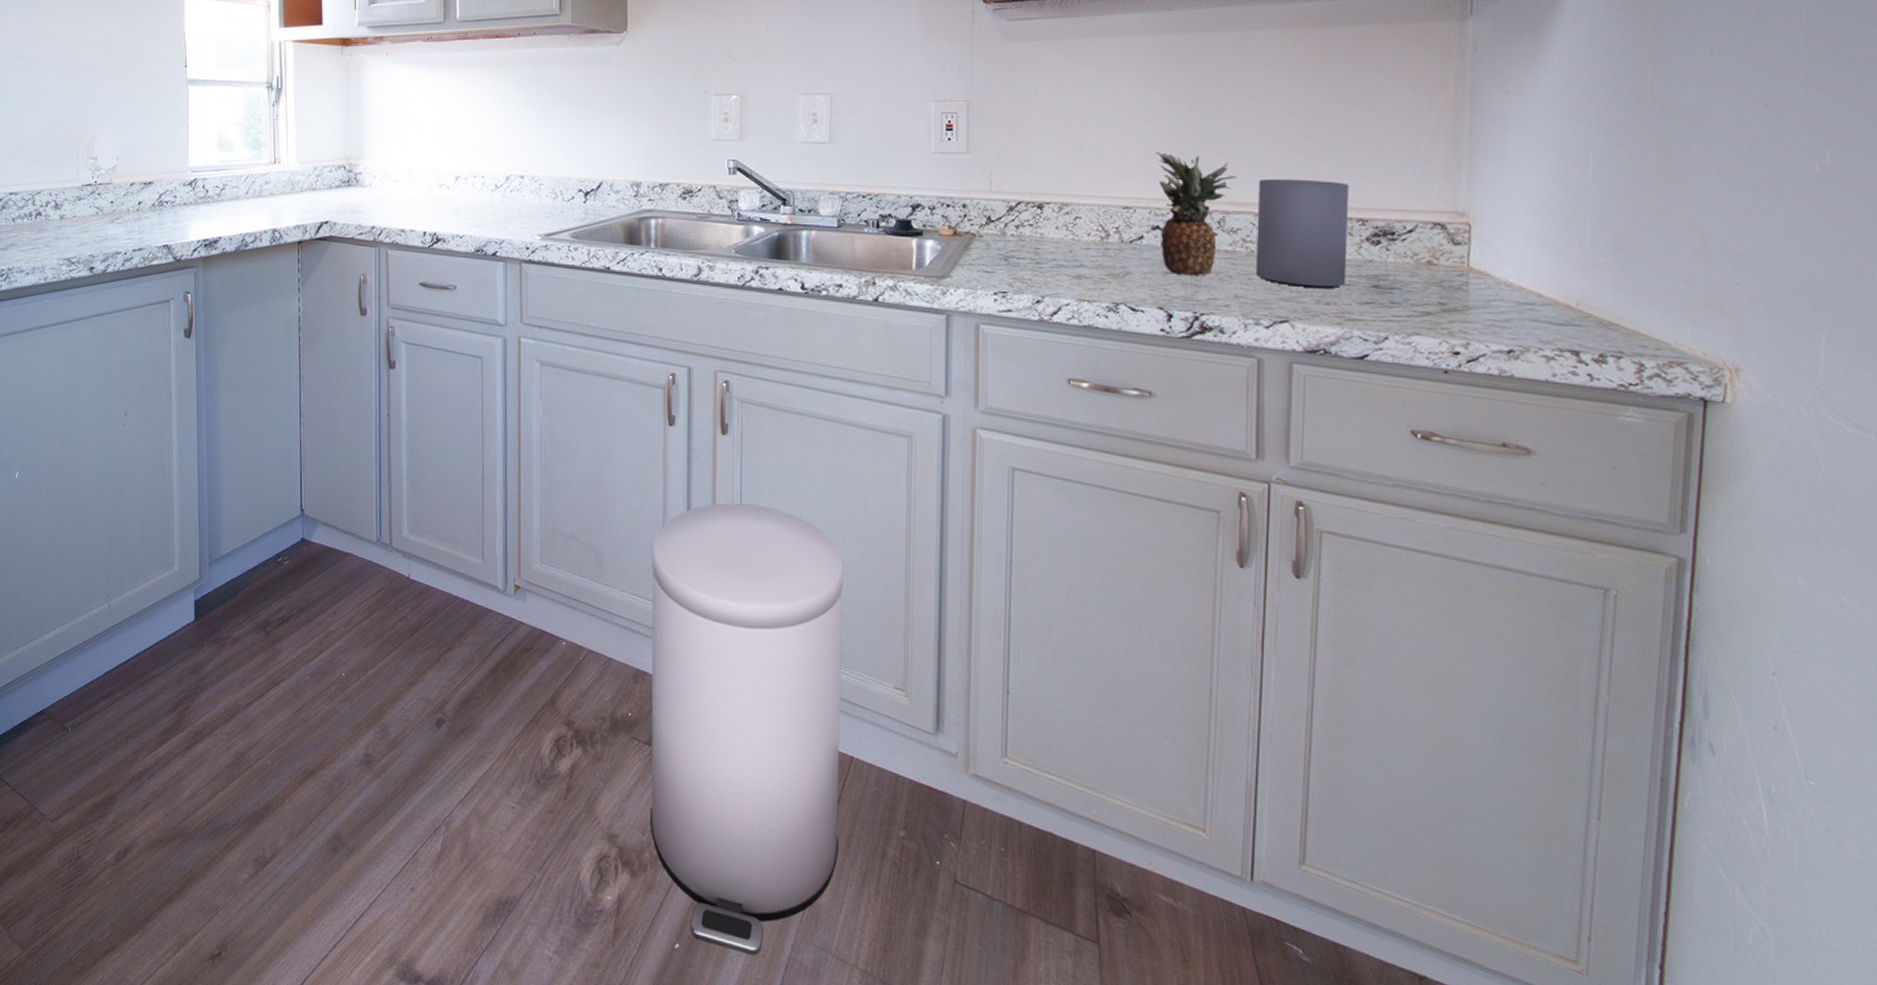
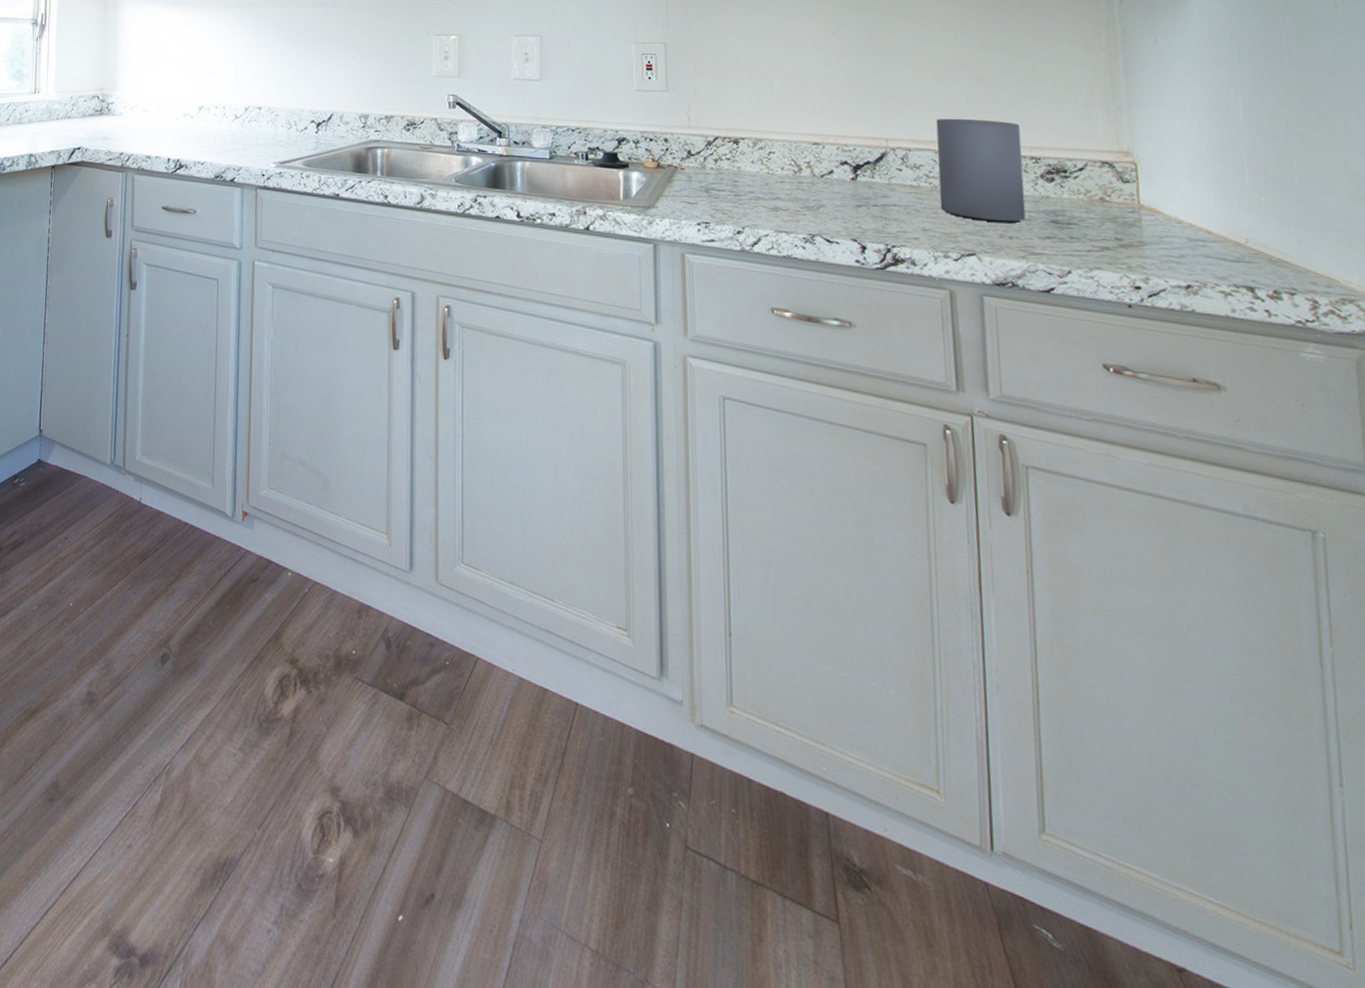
pedal bin: present [649,502,844,955] -> none [373,428,565,931]
fruit: present [1155,152,1237,277] -> none [838,92,916,210]

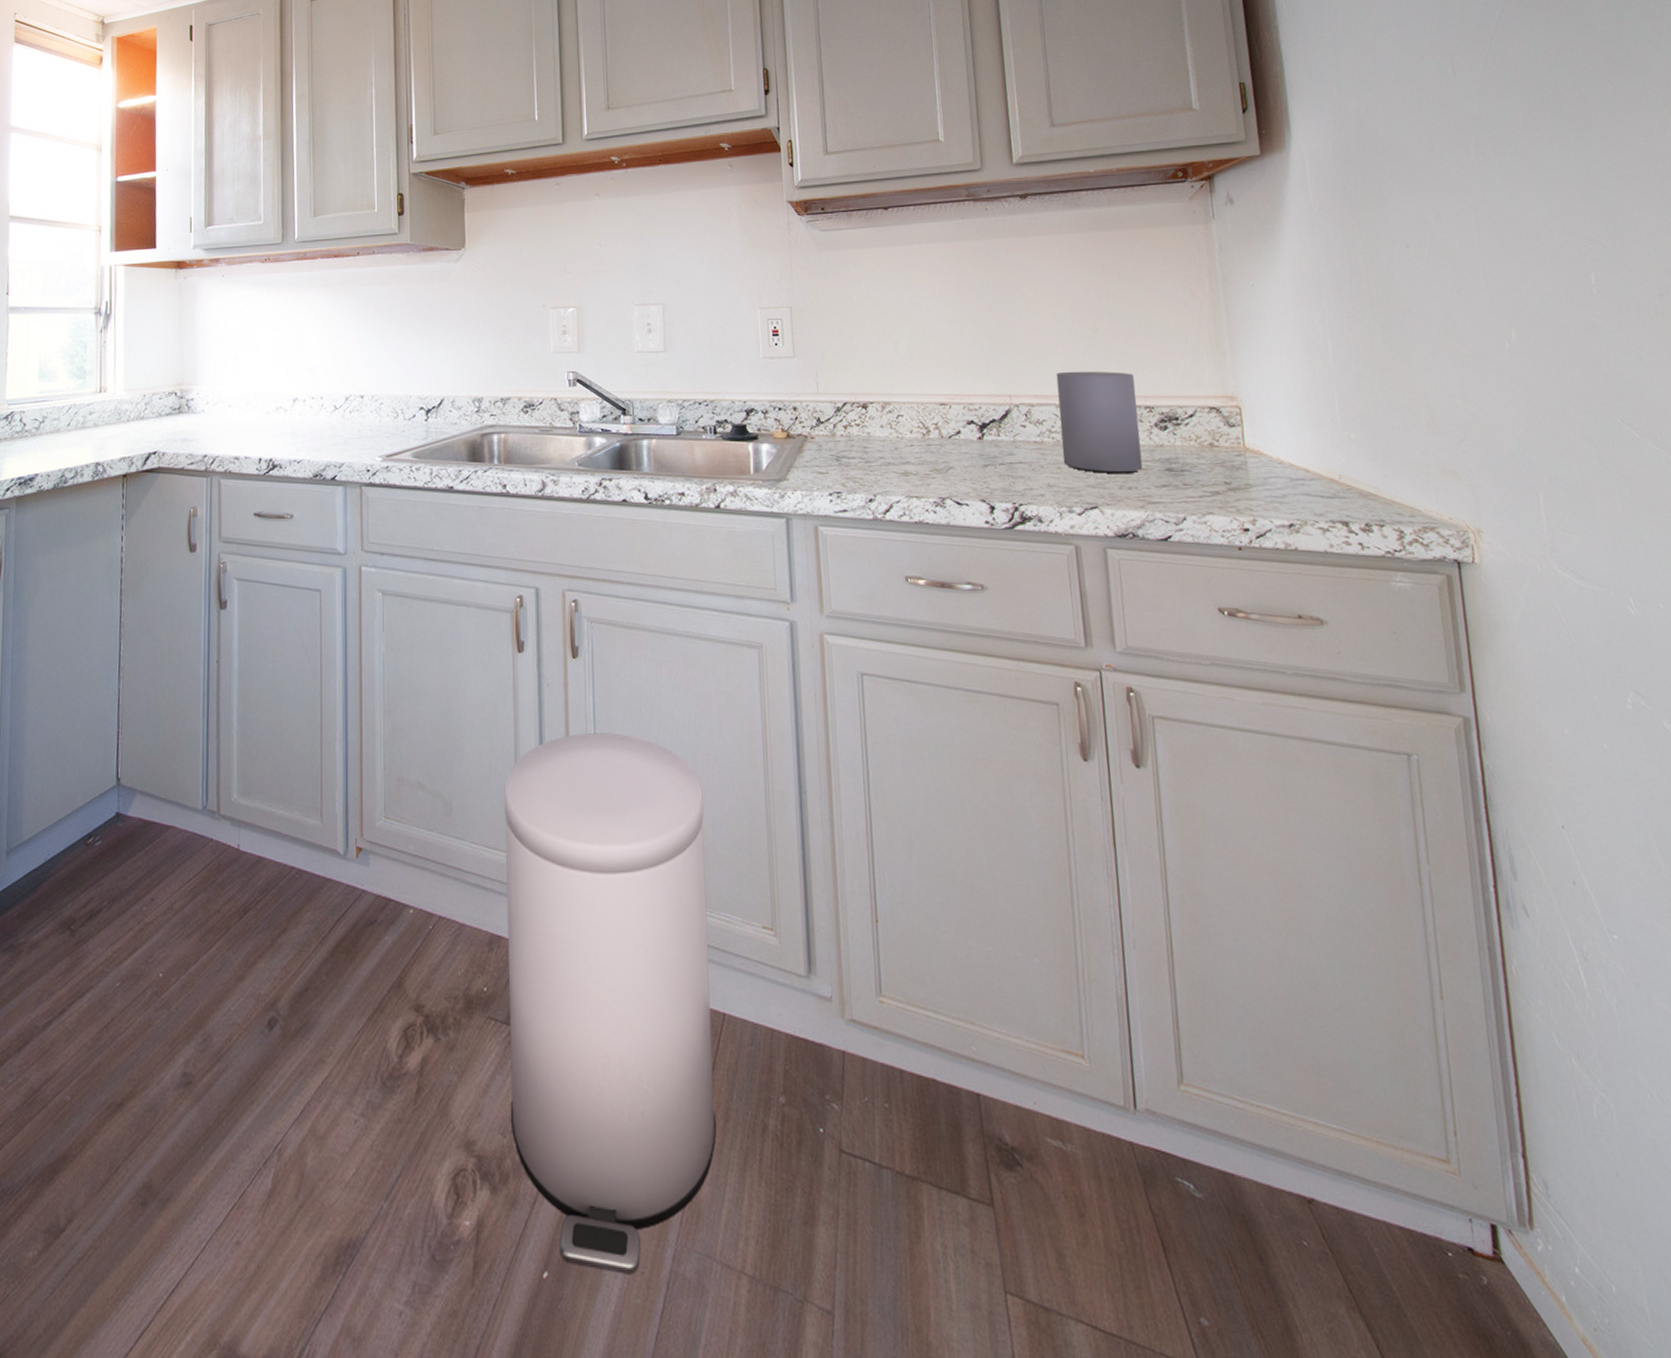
pedal bin: none [373,428,565,931] -> present [504,732,716,1274]

